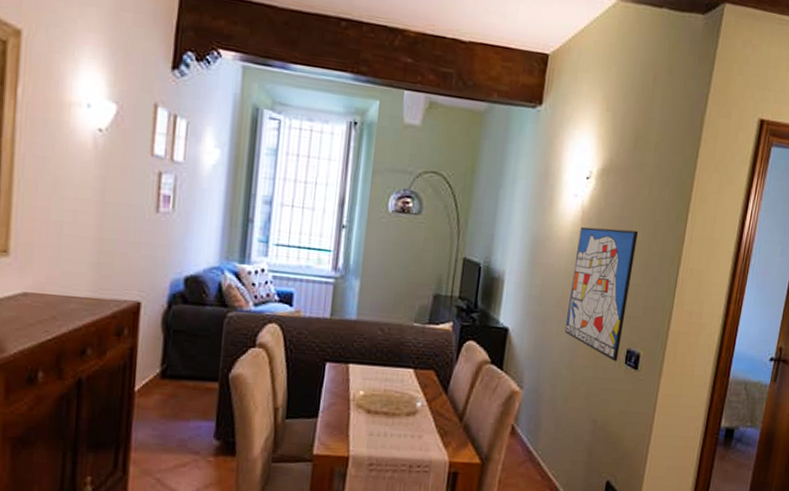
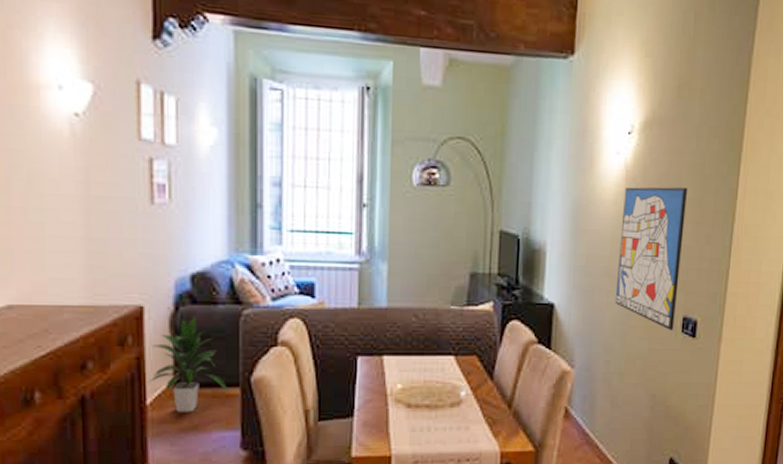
indoor plant: none [137,314,209,402] -> present [147,315,229,413]

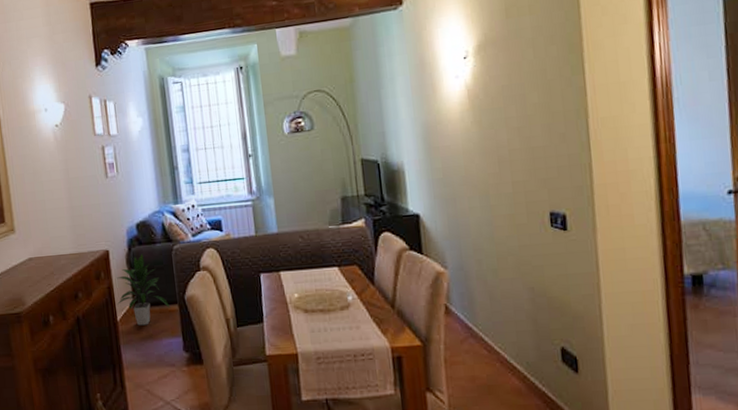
wall art: present [615,187,687,330] -> none [469,95,542,226]

